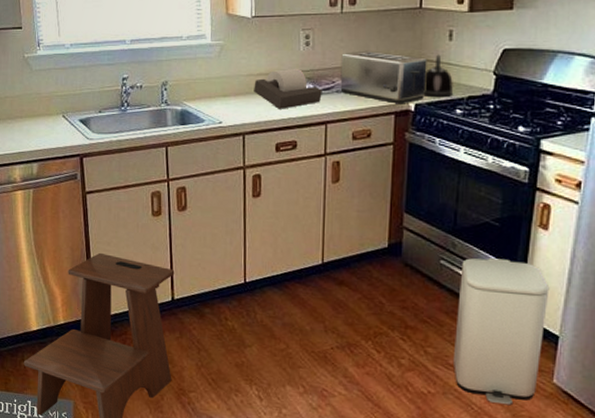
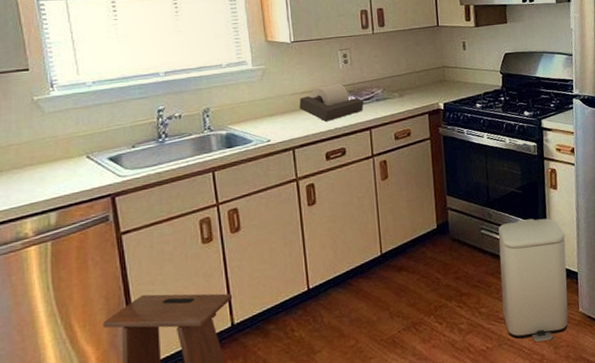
toaster: present [340,50,427,104] -> none [377,63,450,105]
kettle: present [423,54,454,98] -> none [448,61,473,96]

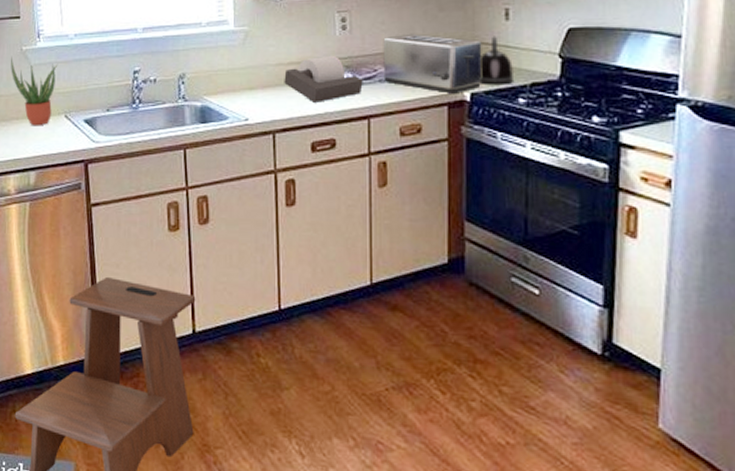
potted plant: none [20,106,76,169] -> present [11,56,58,125]
toaster: none [377,63,450,105] -> present [383,33,482,94]
kettle: none [448,61,473,96] -> present [479,36,515,86]
pedal bin: present [498,218,569,343] -> none [533,274,645,459]

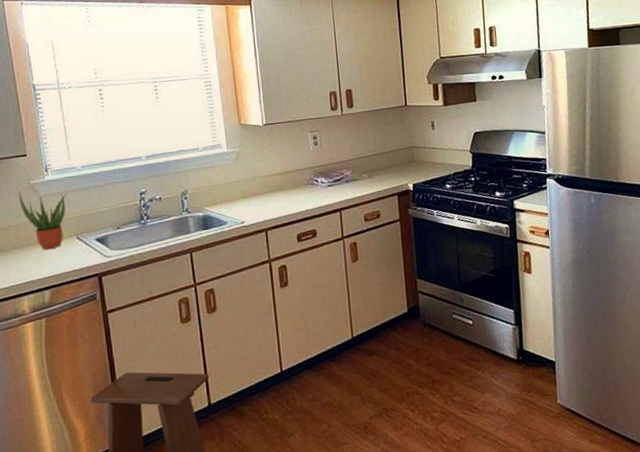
paper towel holder: present [284,55,363,103] -> none [271,165,334,203]
toaster: present [383,33,482,94] -> none [346,144,420,186]
kettle: present [479,36,515,86] -> none [417,141,442,177]

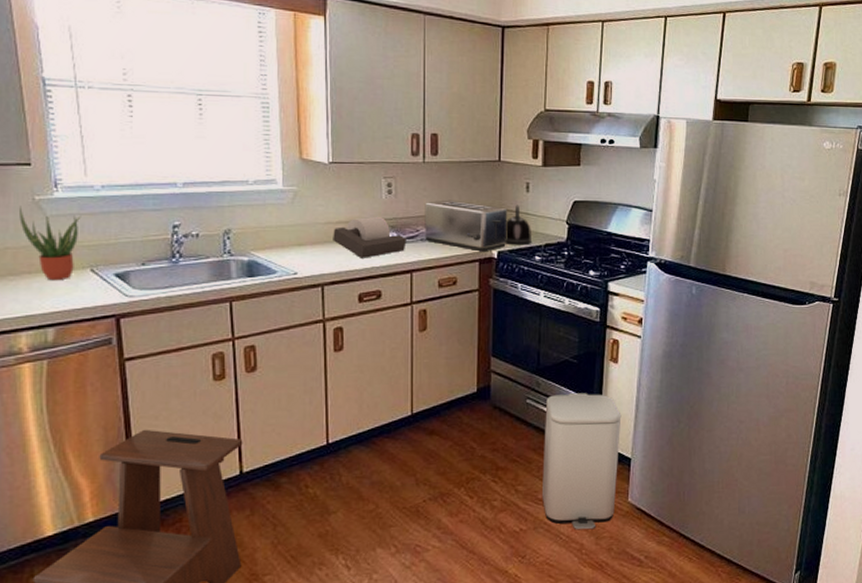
paper towel holder: none [271,165,334,203] -> present [333,216,406,258]
toaster: none [346,144,420,186] -> present [425,199,507,252]
kettle: none [417,141,442,177] -> present [505,205,533,246]
pedal bin: none [470,303,546,435] -> present [541,393,622,531]

